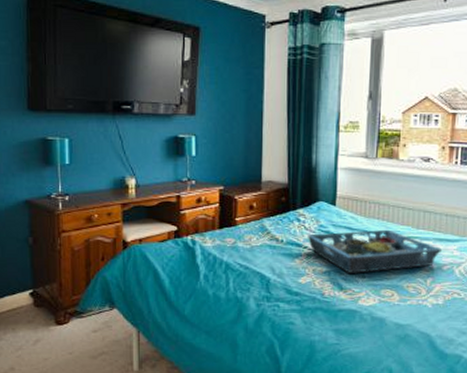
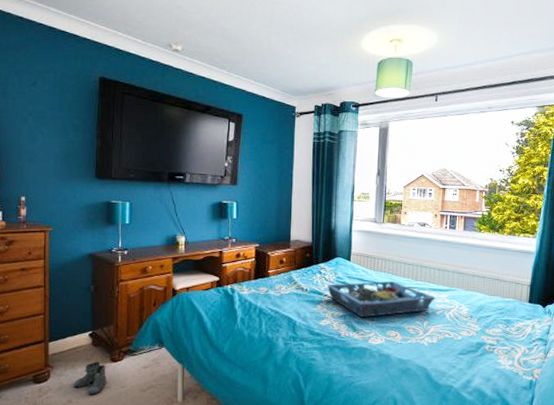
boots: none [16,324,55,362] -> present [74,361,109,395]

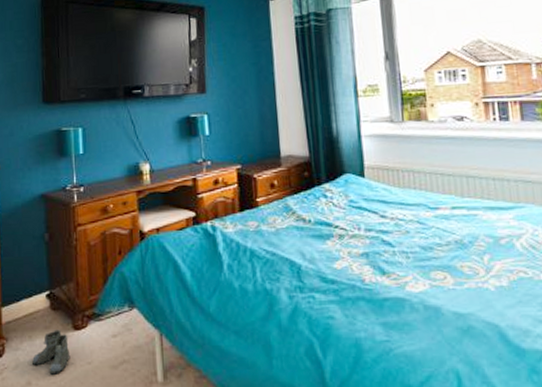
serving tray: present [328,281,436,317] -> none [338,200,496,254]

